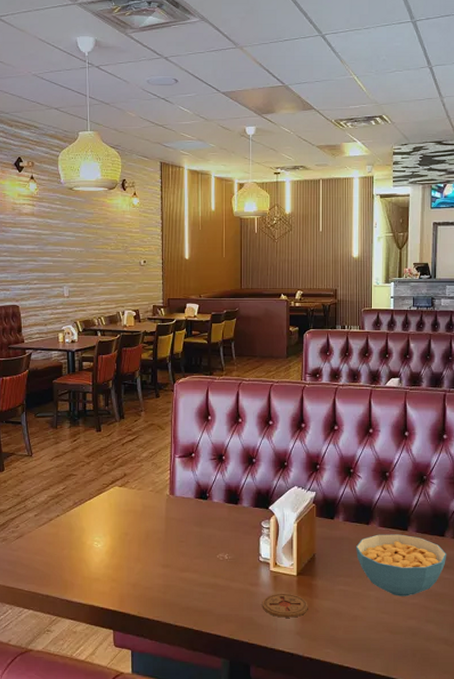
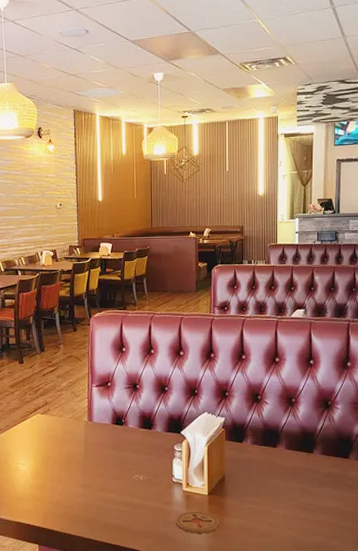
cereal bowl: present [356,534,447,596] -> none [264,456,351,514]

